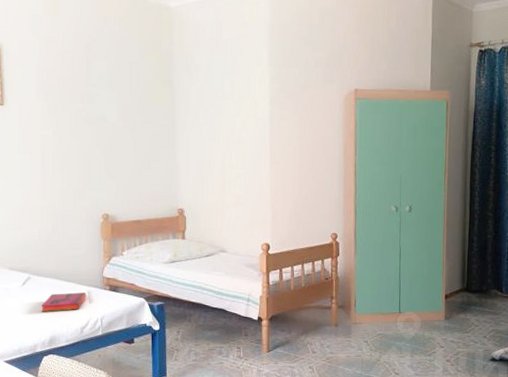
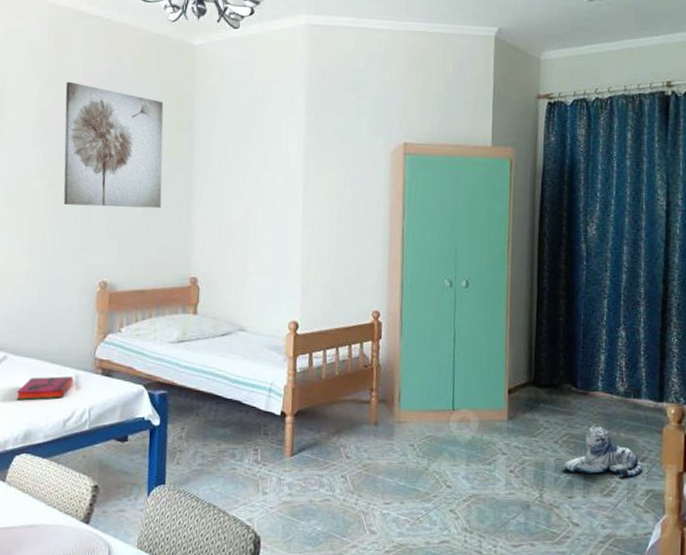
wall art: none [62,42,150,151] -> present [63,81,164,209]

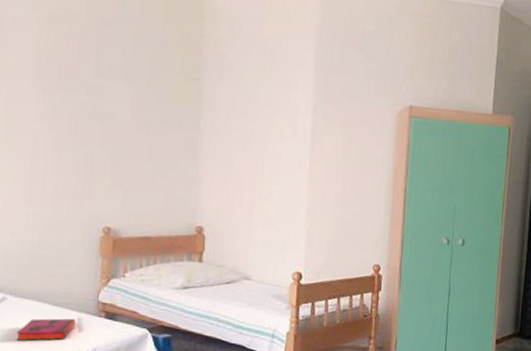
wall art: present [63,81,164,209] -> none [65,22,171,157]

